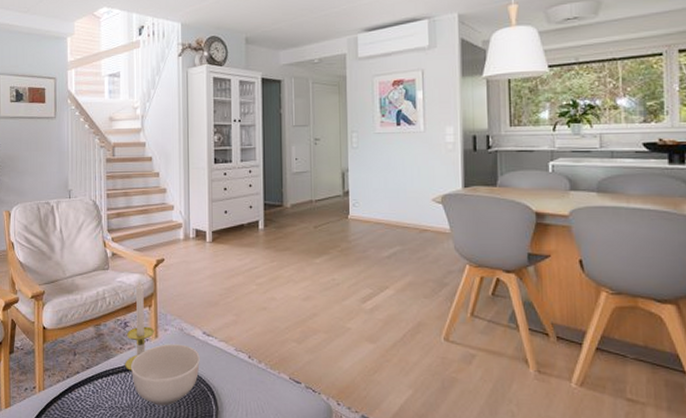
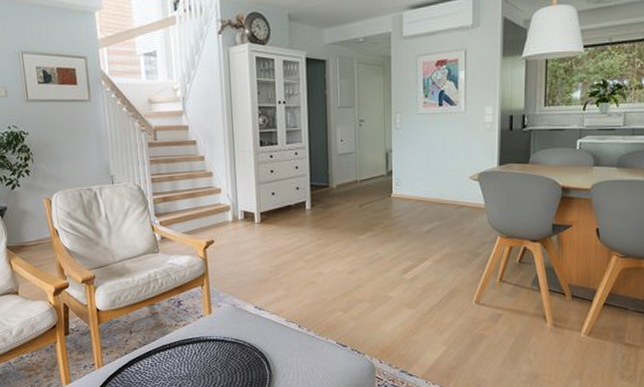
candle: present [125,281,154,371] -> none [181,262,208,344]
bowl: present [131,344,200,406] -> none [187,318,253,374]

